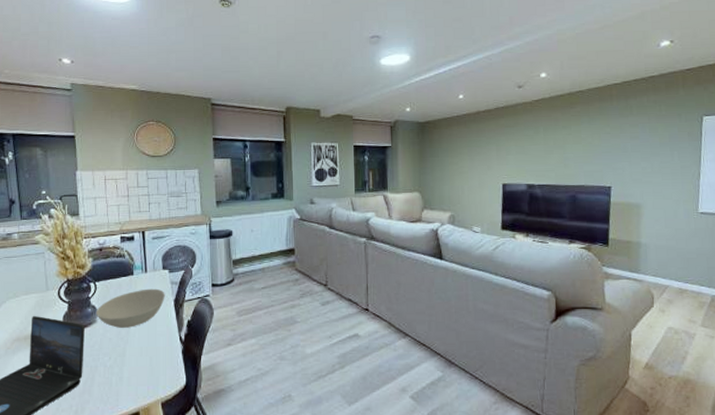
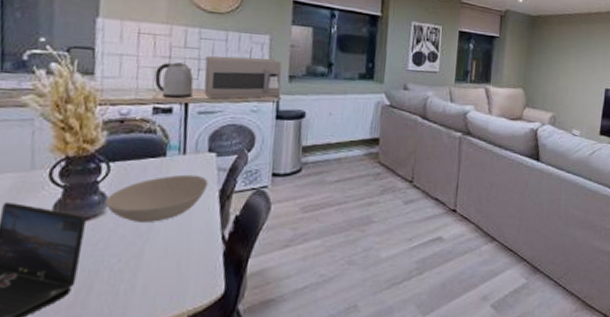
kettle: none [119,199,148,228] -> present [154,62,194,98]
microwave: none [153,188,211,226] -> present [204,56,282,99]

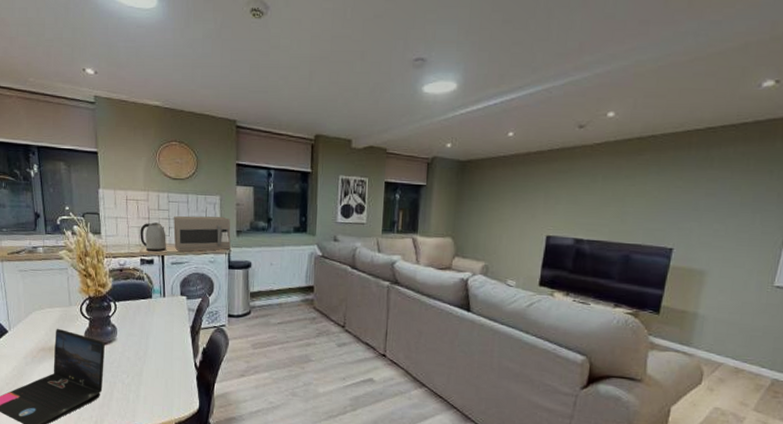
bowl: present [104,174,208,222] -> none [115,313,182,349]

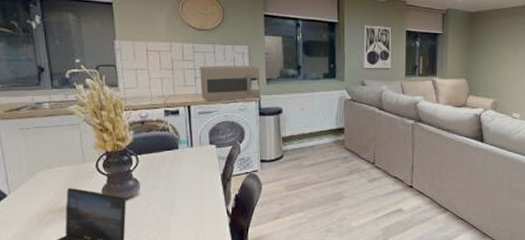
kettle: present [140,222,167,252] -> none [163,73,194,102]

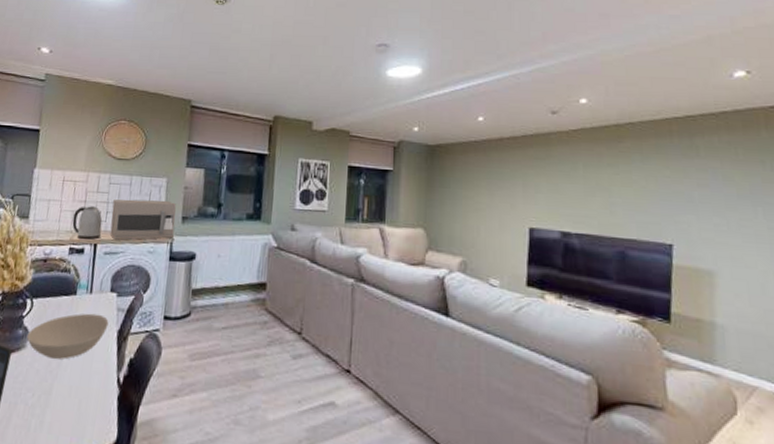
bowl: none [137,163,212,201] -> present [26,313,109,359]
kettle: none [163,73,194,102] -> present [72,206,103,240]

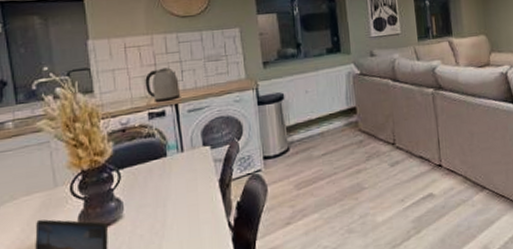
bowl: present [26,313,109,359] -> none [120,169,208,222]
microwave: present [110,199,176,241] -> none [186,49,258,96]

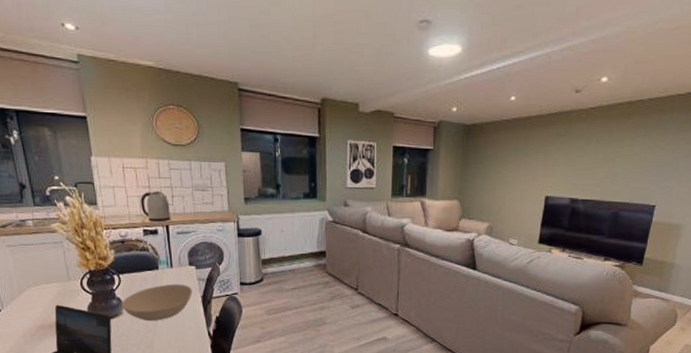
bowl: none [120,169,208,222] -> present [121,284,192,321]

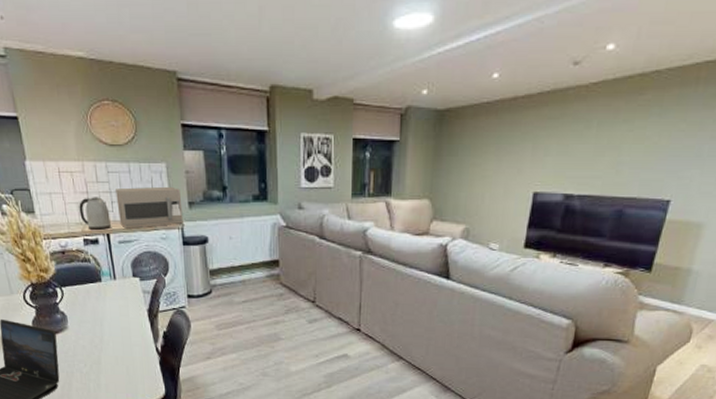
bowl: present [121,284,192,321] -> none [65,297,138,336]
microwave: none [177,183,239,221] -> present [116,186,183,229]

